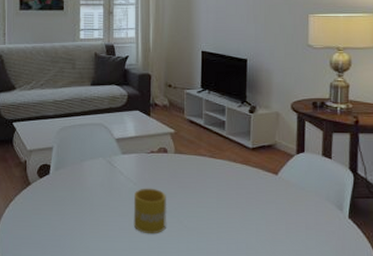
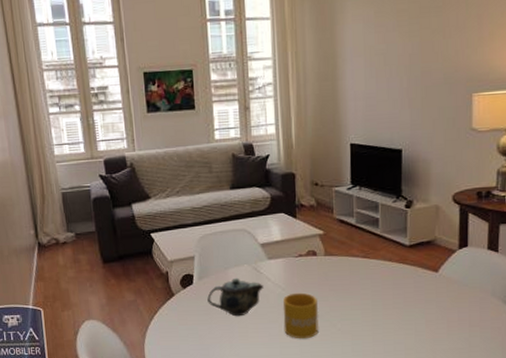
teapot: none [62,170,116,209] -> present [207,277,264,317]

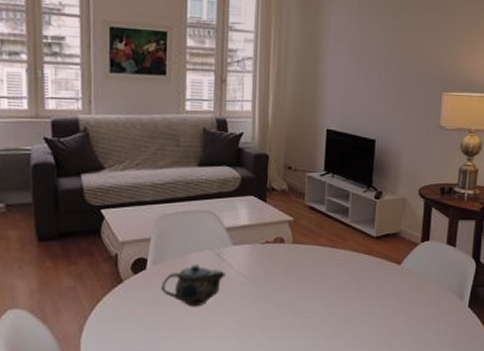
mug: present [282,292,319,339] -> none [243,282,282,333]

